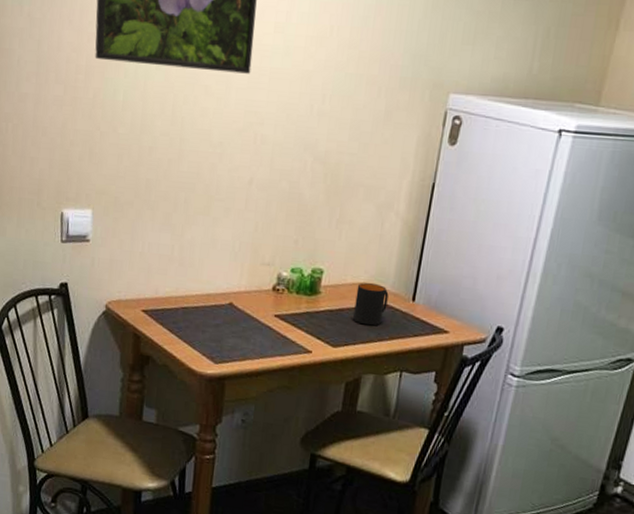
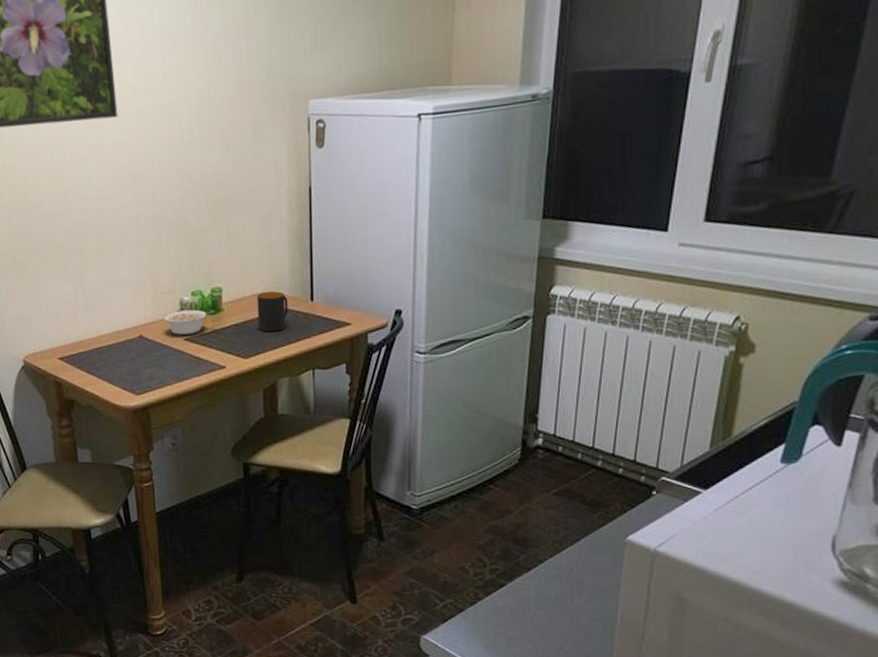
legume: none [258,285,311,312] -> present [164,309,214,335]

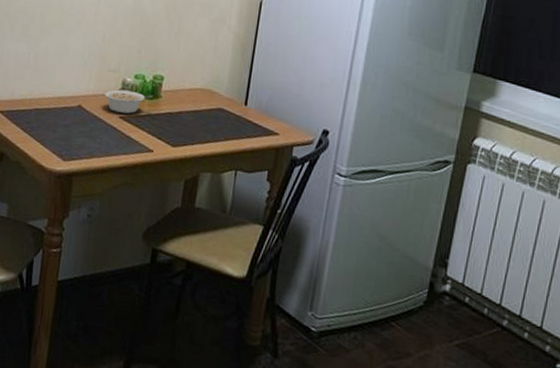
mug: present [256,291,288,332] -> none [191,88,223,128]

